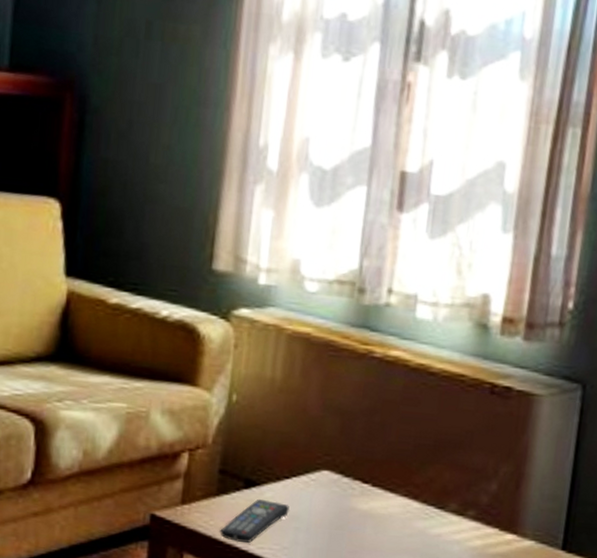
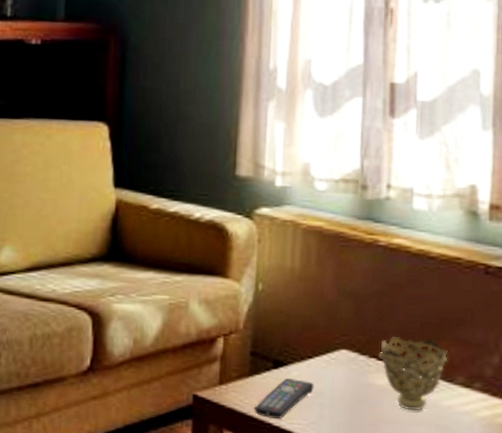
decorative bowl: none [364,457,441,539] -> present [379,335,448,411]

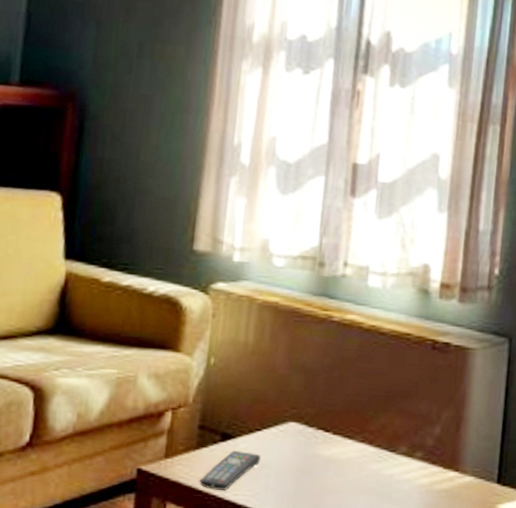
decorative bowl: present [379,335,448,411] -> none [326,408,392,480]

